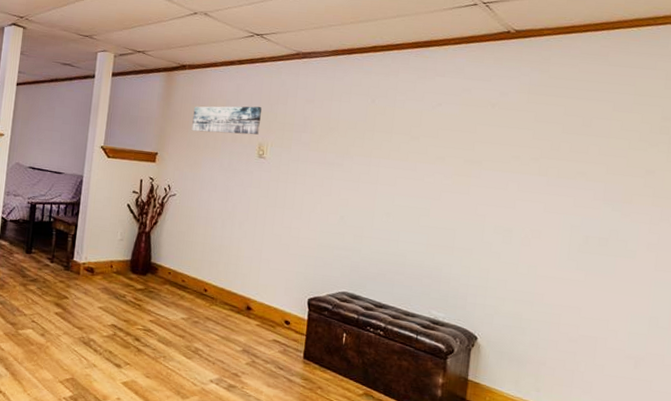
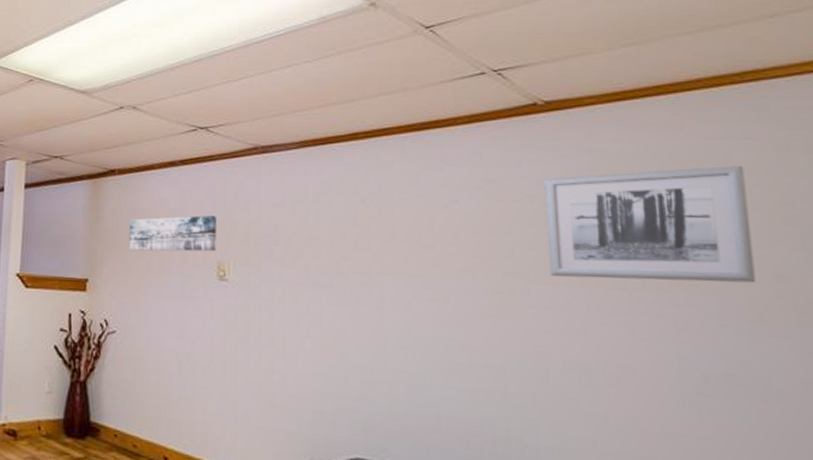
wall art: none [496,88,642,175] -> present [543,165,756,283]

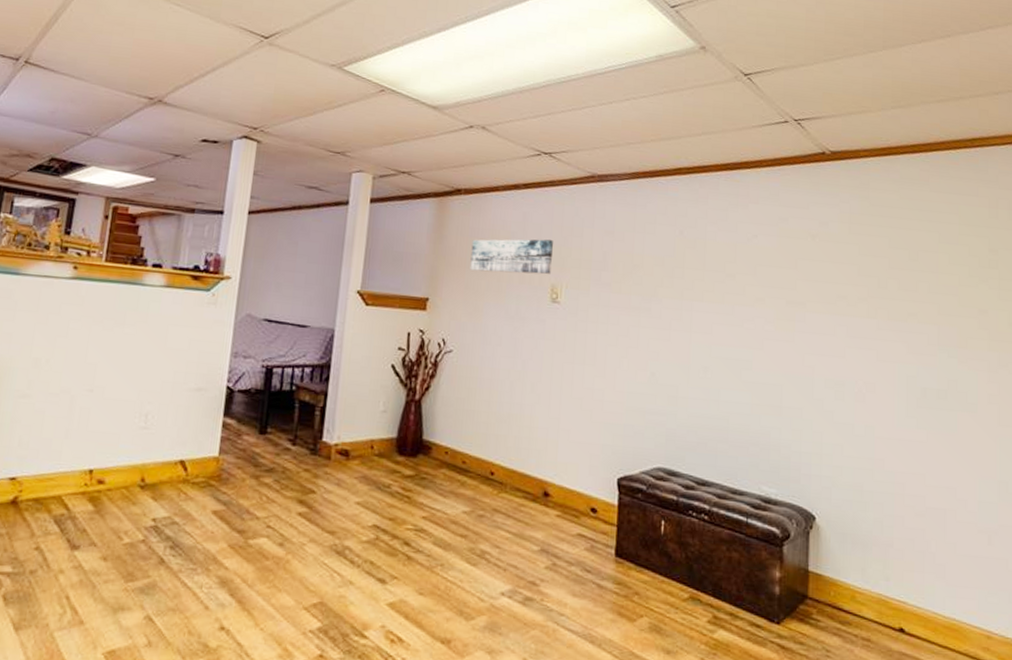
wall art: present [543,165,756,283] -> none [821,217,966,315]

